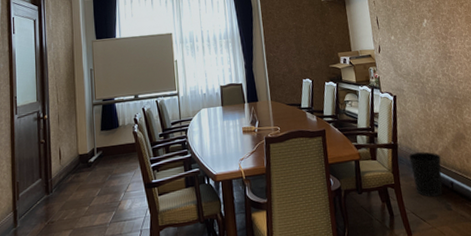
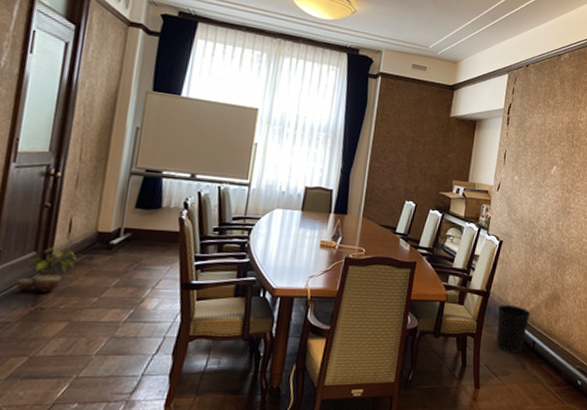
potted plant: none [33,172,69,212] -> present [16,247,77,293]

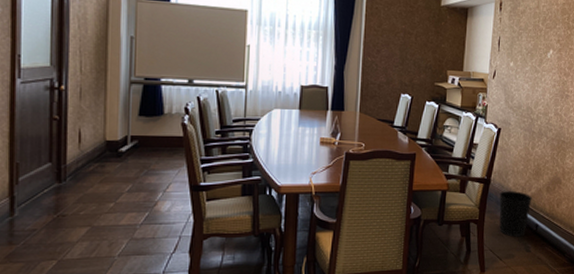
potted plant: present [16,247,77,293] -> none [37,157,90,201]

